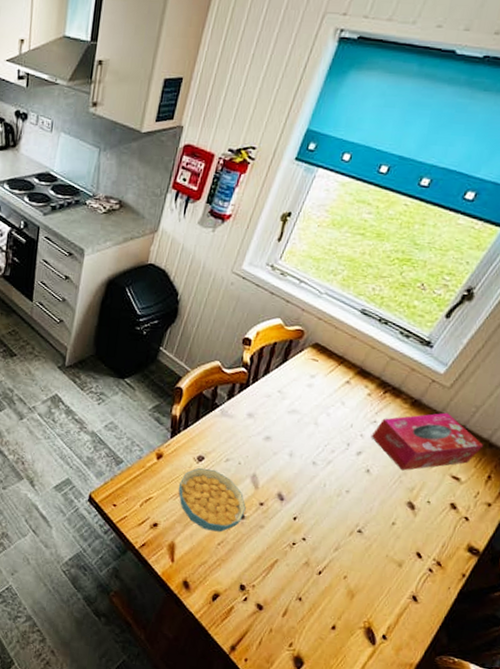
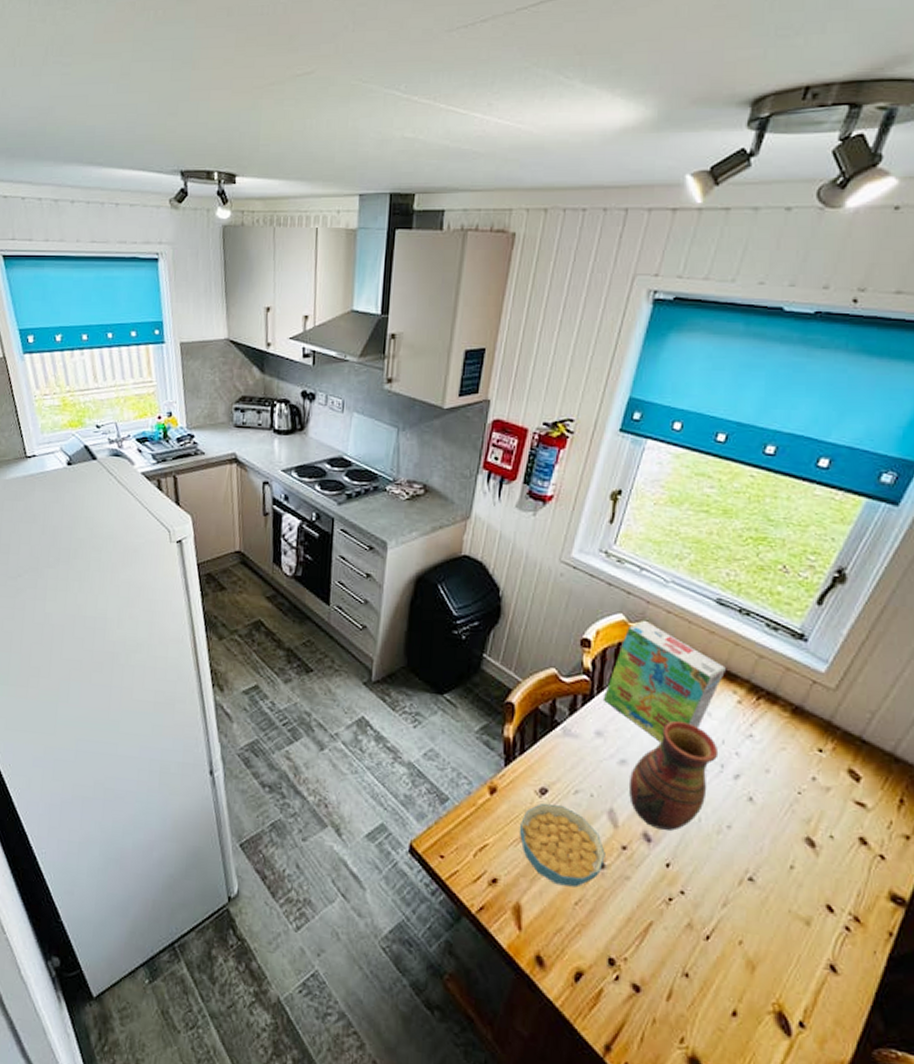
cereal box: none [256,324,363,424] -> present [602,619,727,743]
vase: none [270,407,347,493] -> present [629,720,719,831]
tissue box: present [371,412,484,471] -> none [748,720,889,797]

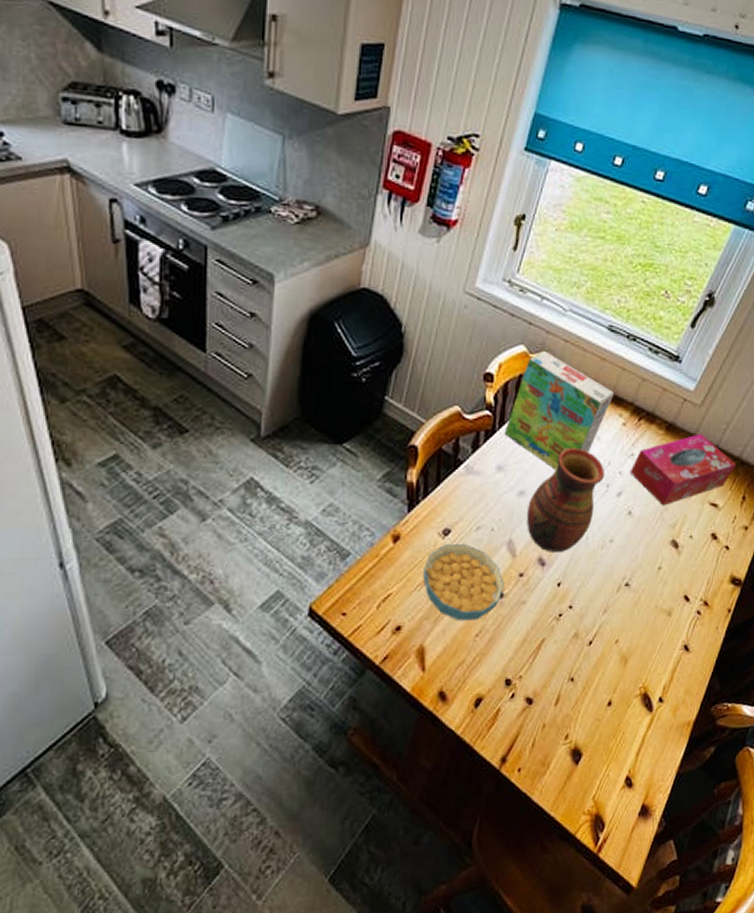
tissue box: none [748,720,889,797] -> present [629,434,737,506]

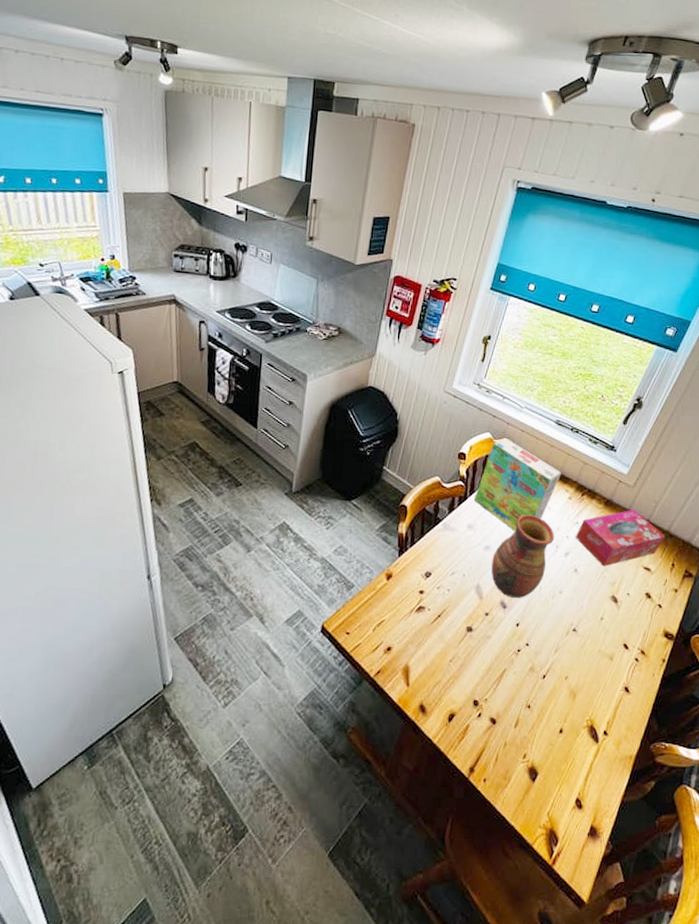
cereal bowl: present [422,544,504,621] -> none [408,585,473,648]

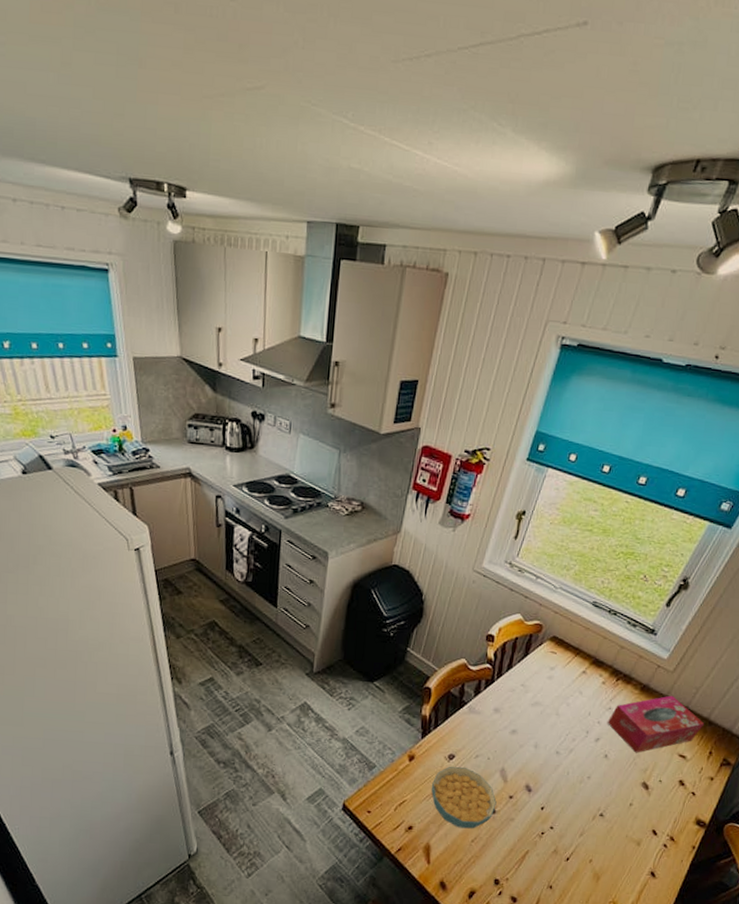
cereal bowl: none [408,585,473,648] -> present [431,767,497,829]
cereal box: present [473,437,562,531] -> none [501,619,597,716]
vase: present [491,514,555,598] -> none [517,698,586,782]

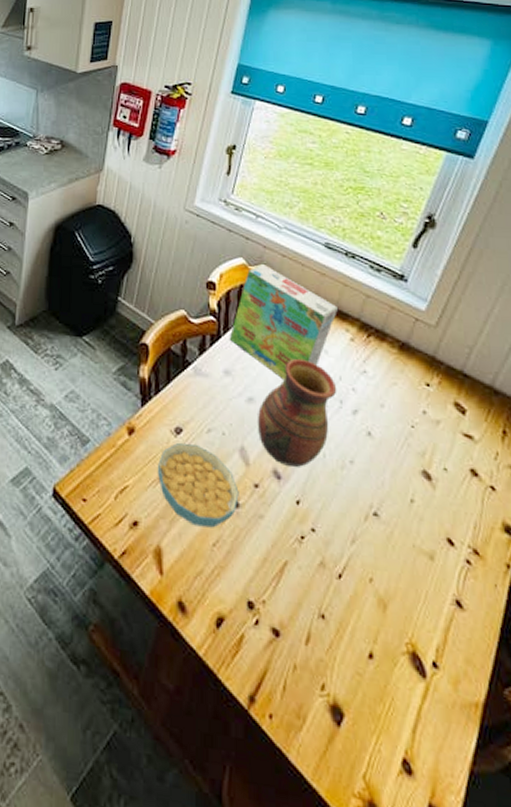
cereal box: none [501,619,597,716] -> present [229,263,339,380]
vase: none [517,698,586,782] -> present [258,358,337,467]
tissue box: present [607,695,705,753] -> none [364,356,489,431]

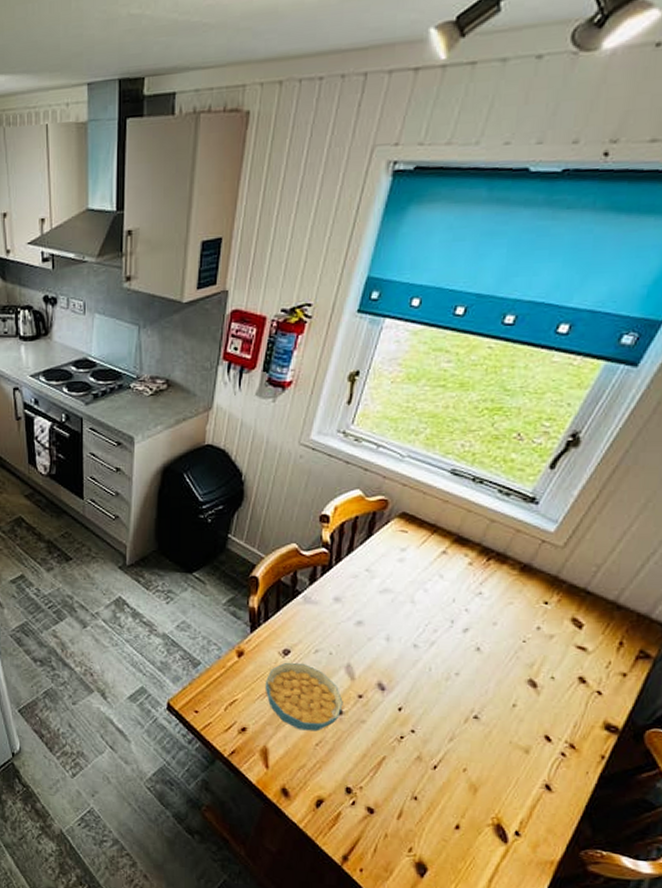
cereal box: present [229,263,339,380] -> none [340,494,460,604]
vase: present [258,358,337,467] -> none [365,583,450,680]

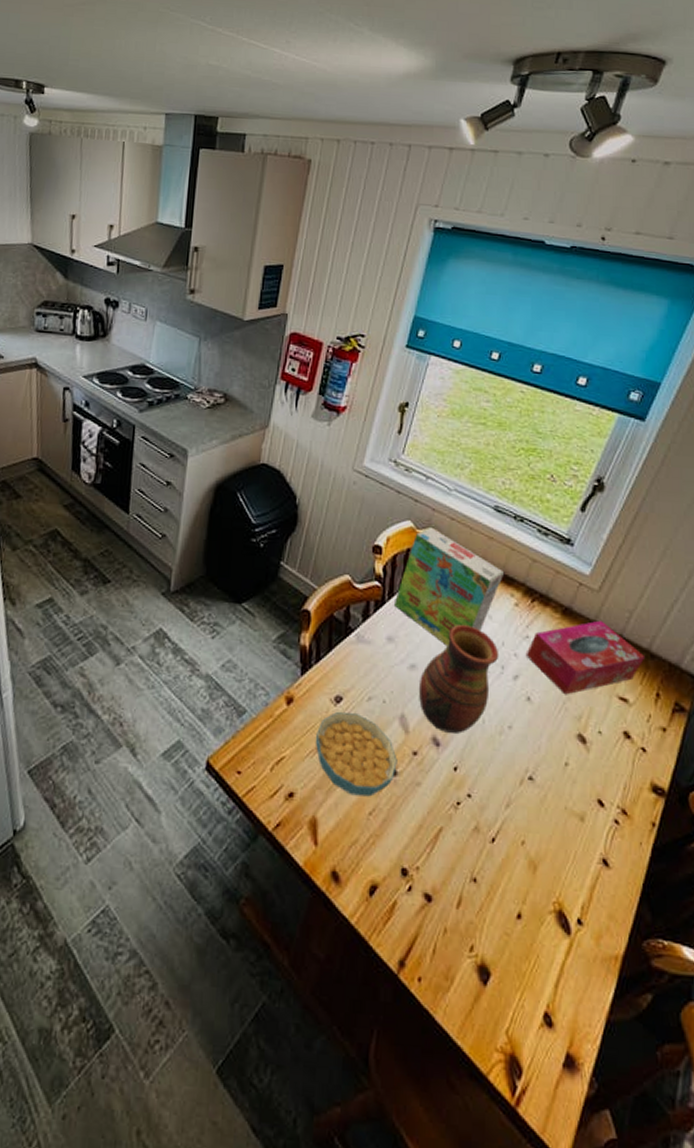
cereal box: none [340,494,460,604] -> present [393,526,505,646]
vase: none [365,583,450,680] -> present [419,624,499,734]
tissue box: none [477,575,611,645] -> present [525,620,646,695]

